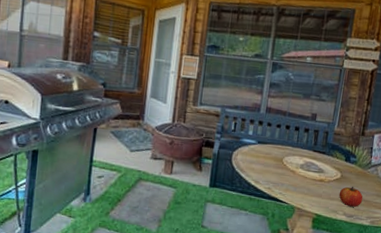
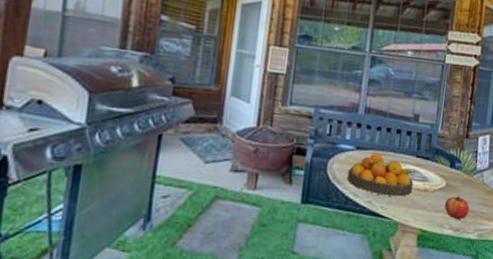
fruit bowl: none [250,146,313,185] -> present [347,153,416,197]

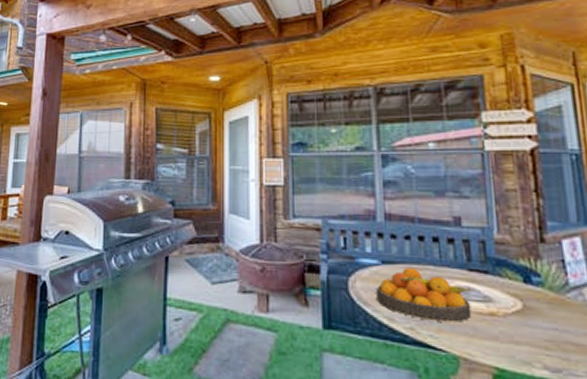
apple: present [444,195,470,219] -> none [526,321,572,356]

